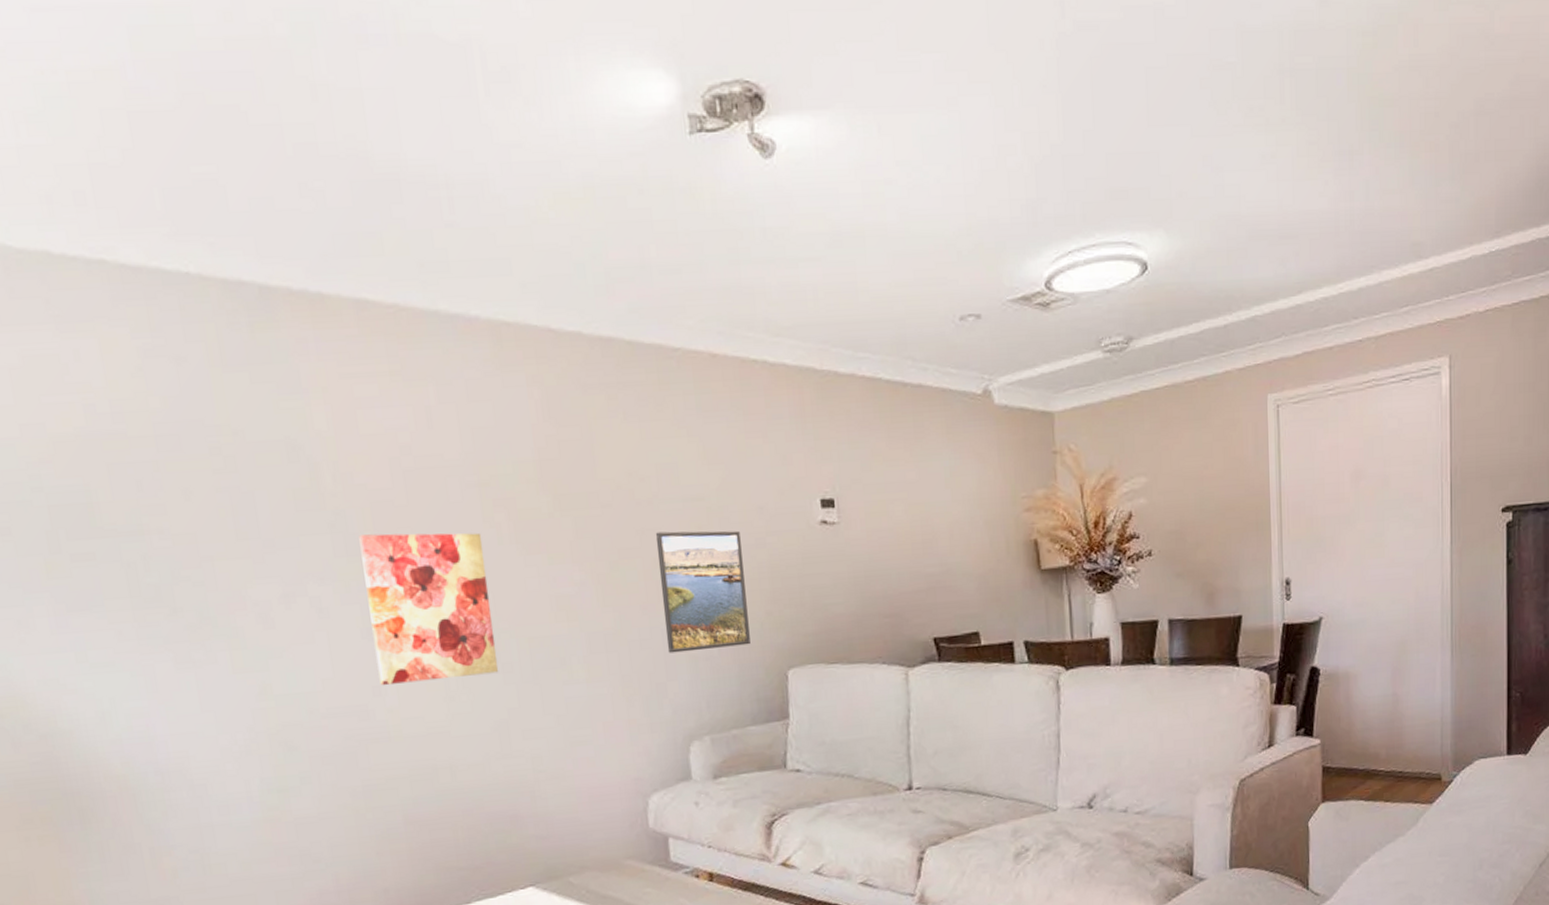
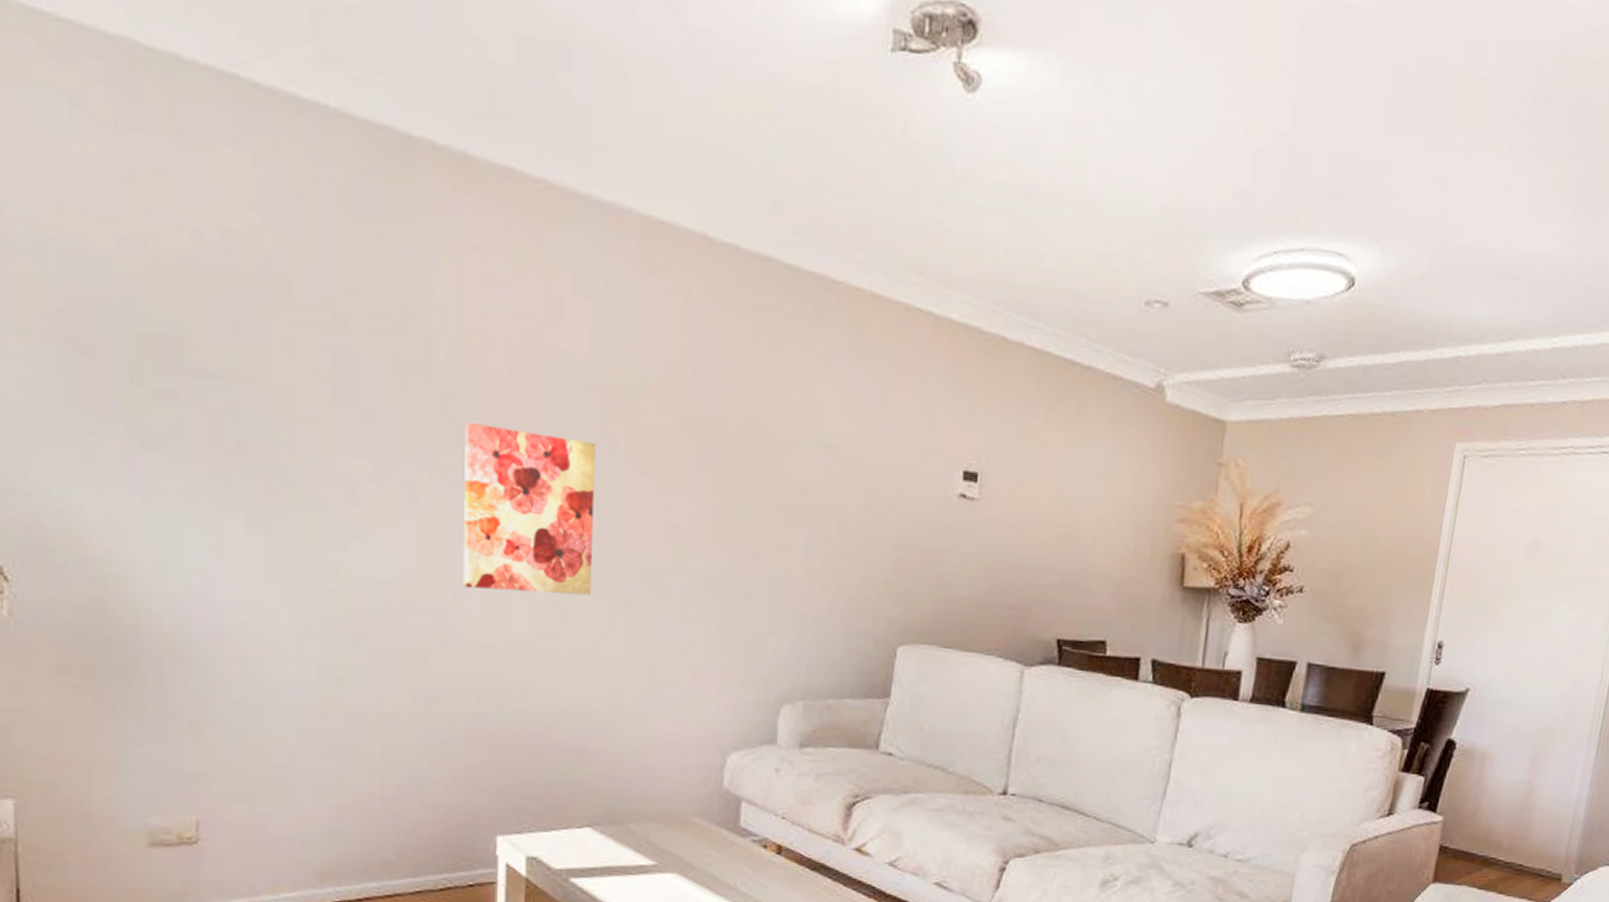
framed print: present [655,530,751,653] -> none [774,475,872,613]

